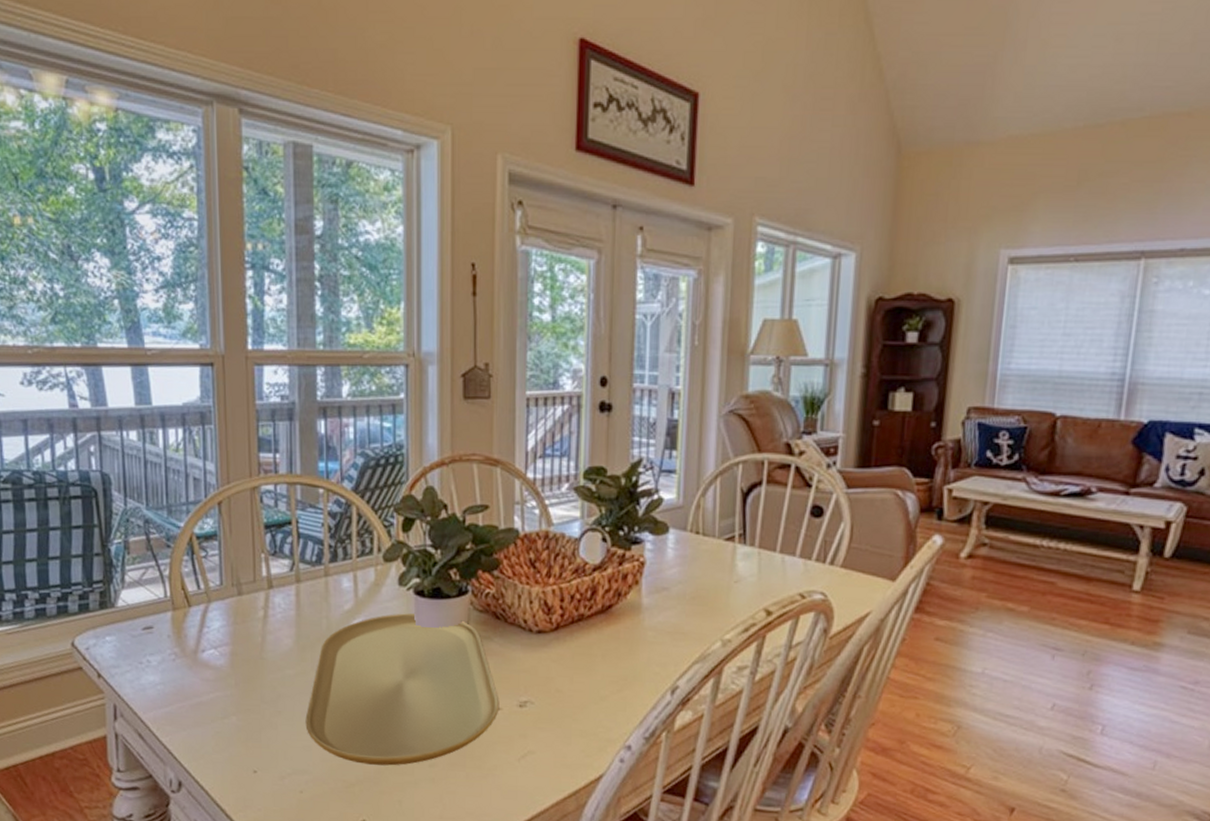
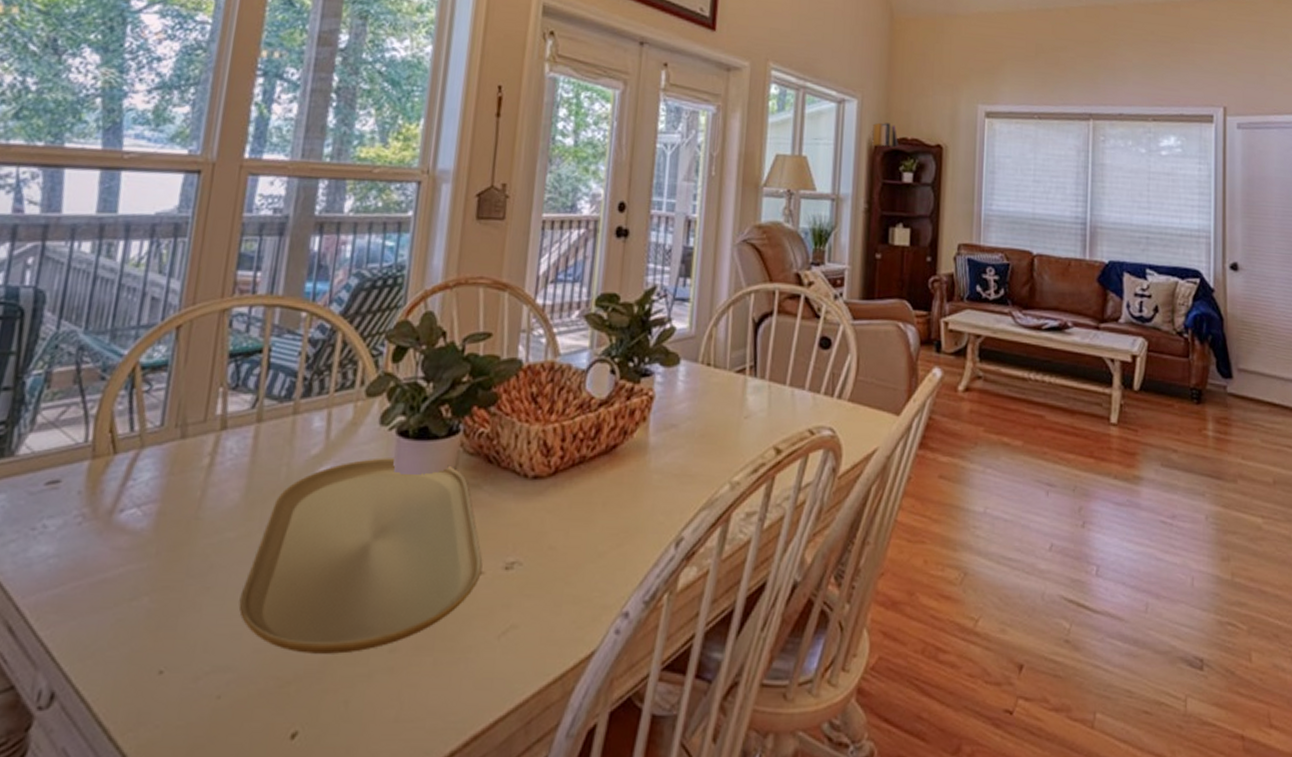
books: none [872,277,903,305] -> present [872,122,898,148]

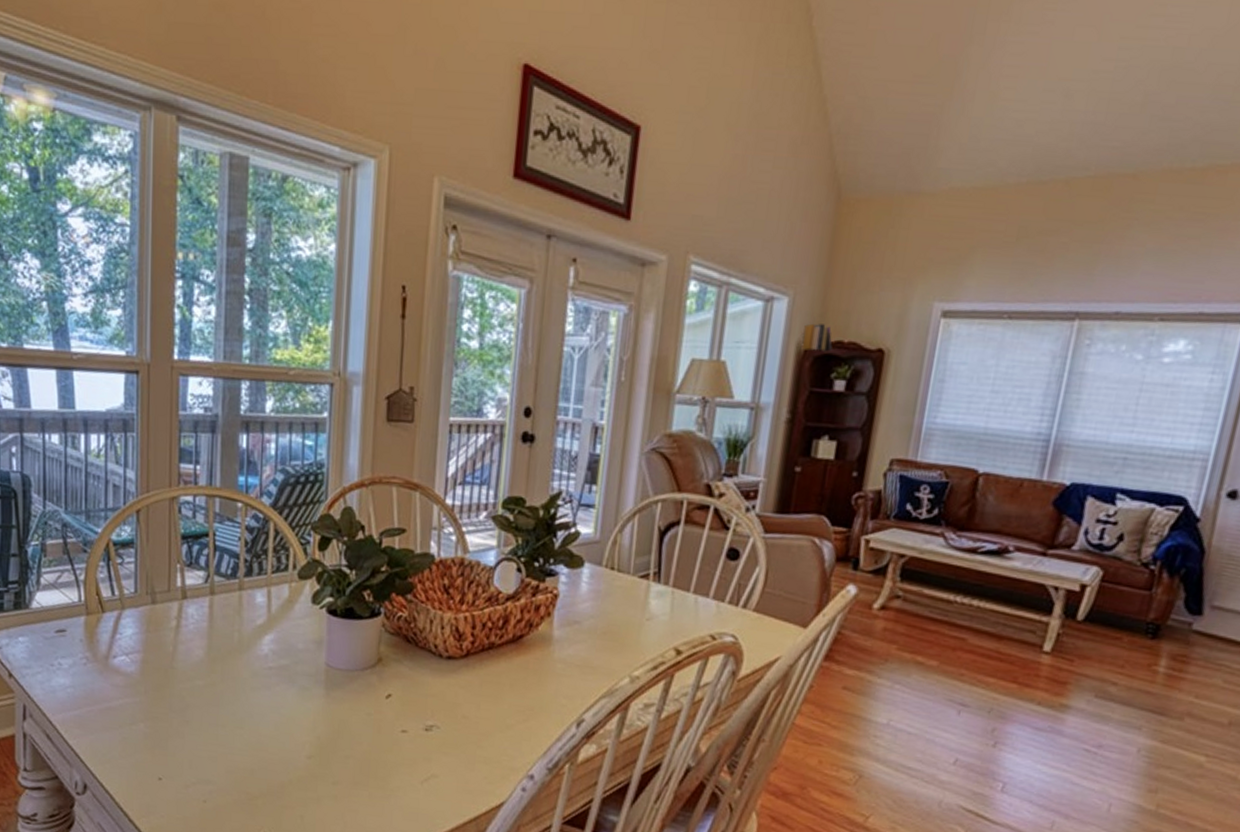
placemat: present [239,458,483,654] -> none [212,631,406,781]

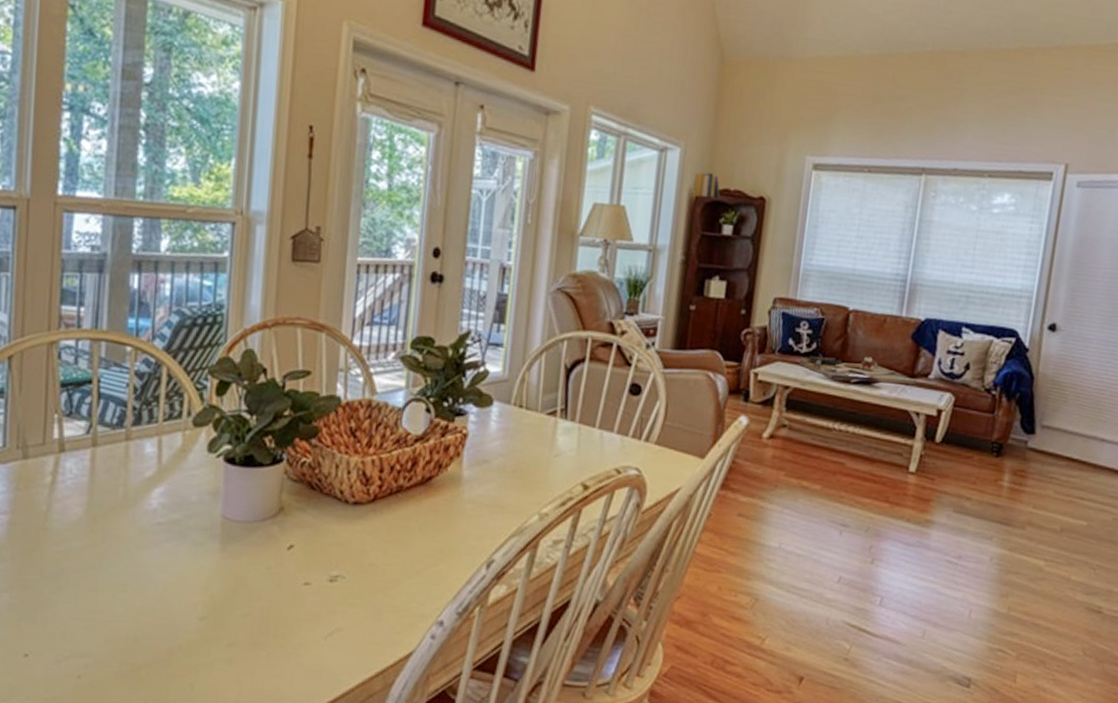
decorative tray: none [917,522,1057,556] -> present [799,355,917,385]

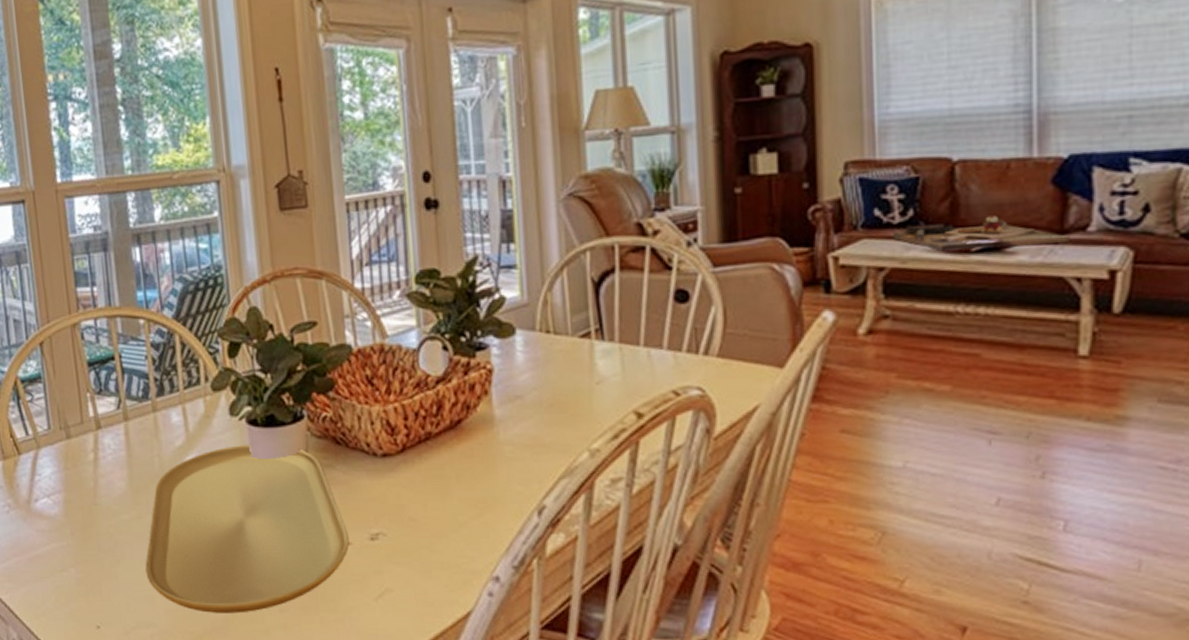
placemat: none [90,481,309,646] -> present [145,445,350,613]
books: present [693,172,721,199] -> none [715,28,751,60]

